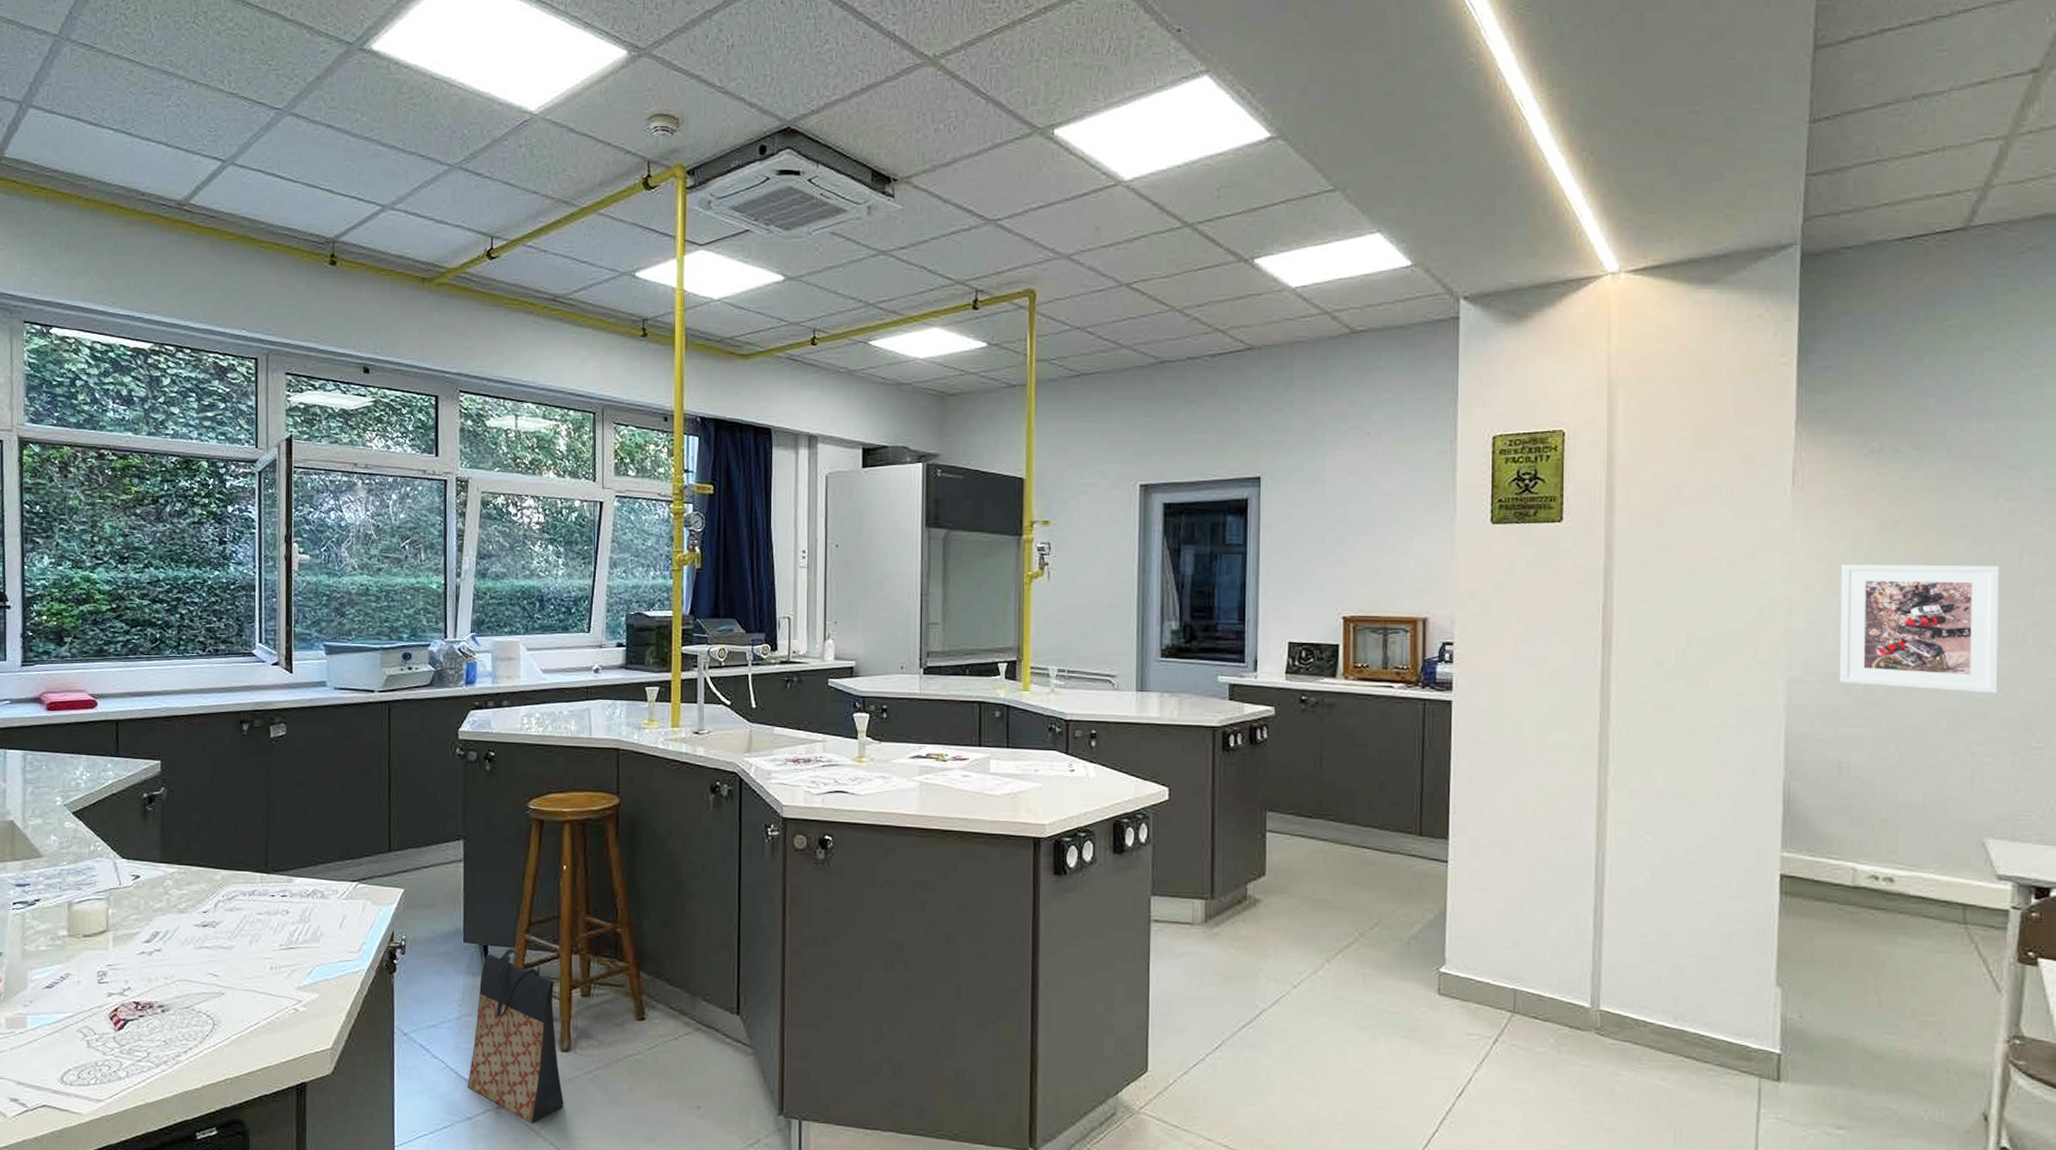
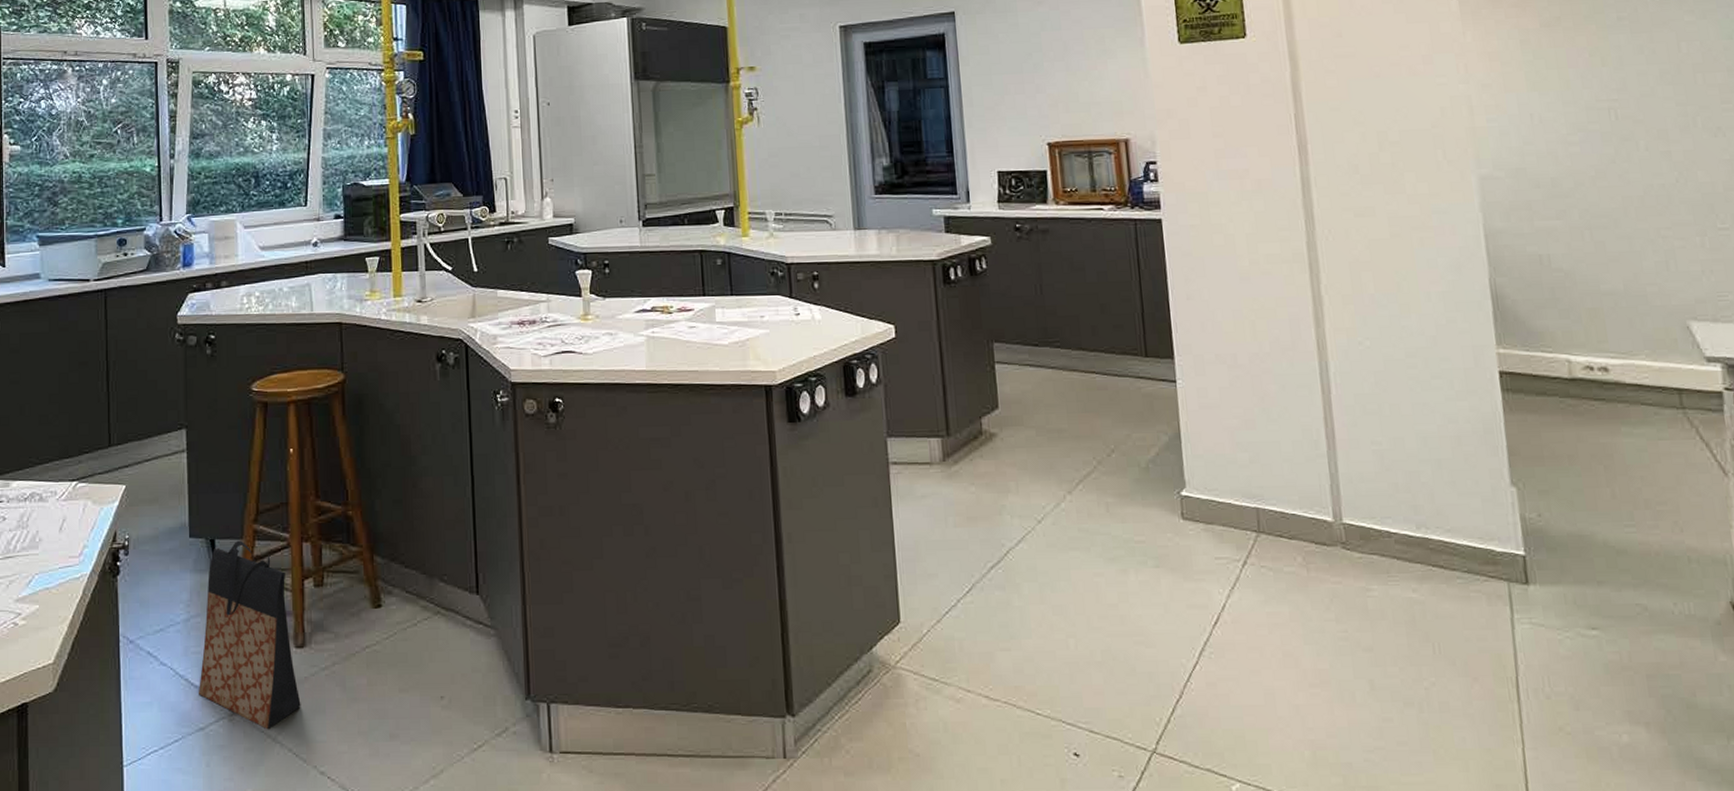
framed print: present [1839,564,2000,694] -> none [1513,54,1678,179]

